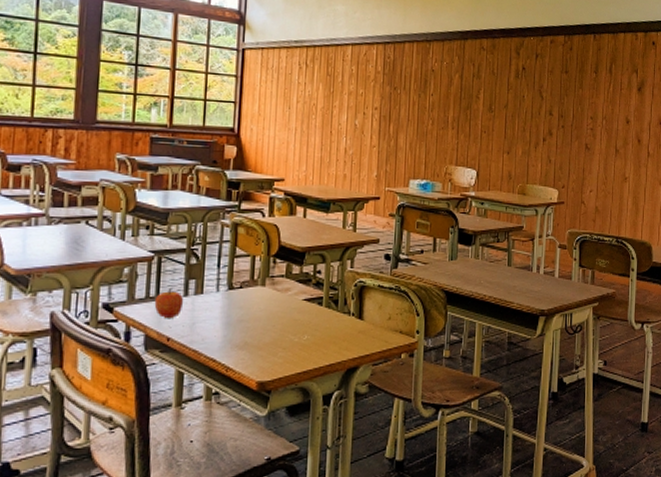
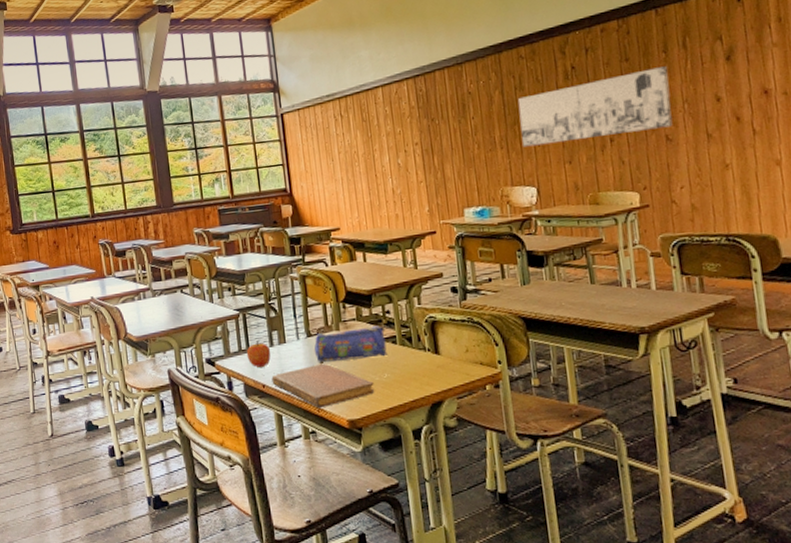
notebook: none [179,319,292,368] -> present [271,363,375,409]
pencil case: none [233,285,314,318] -> present [314,325,387,362]
wall art: none [472,84,596,138] -> present [517,66,673,147]

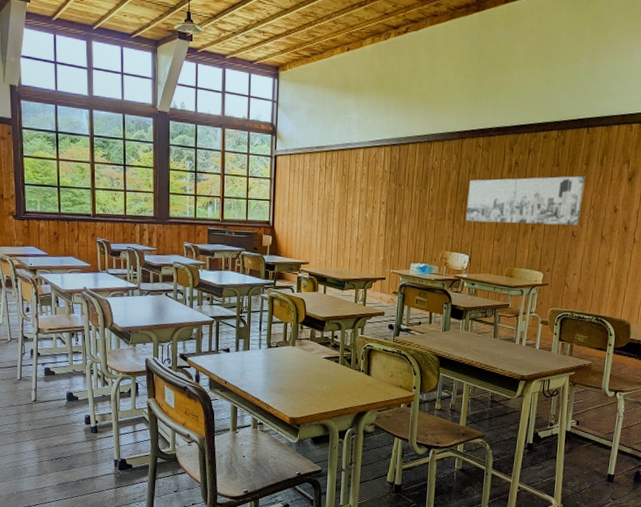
apple: present [246,340,271,368] -> none [215,345,236,367]
notebook: present [271,363,375,409] -> none [233,370,315,406]
pencil case: present [314,325,387,362] -> none [271,346,332,372]

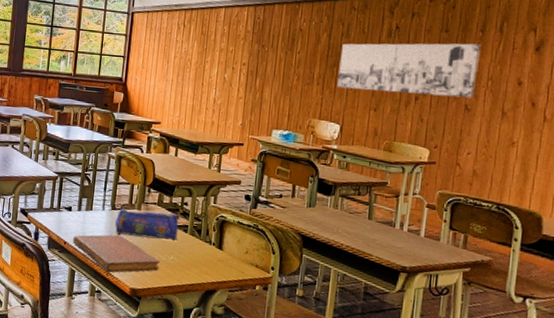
notebook: none [233,370,315,406] -> present [73,234,160,273]
pencil case: none [271,346,332,372] -> present [114,209,181,241]

